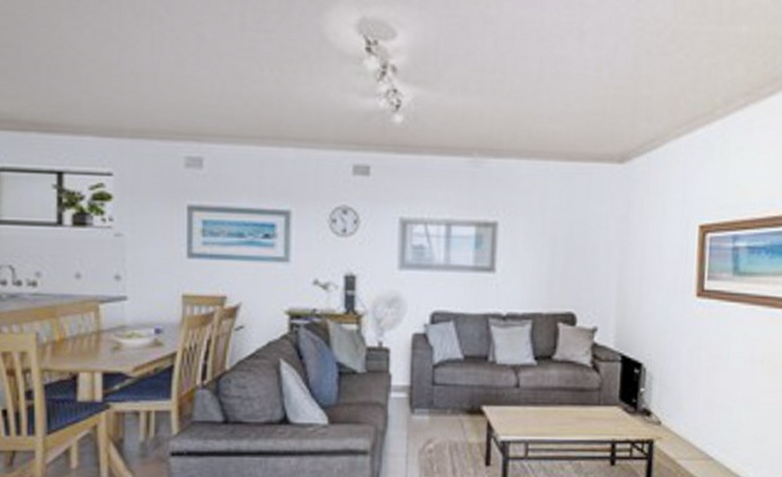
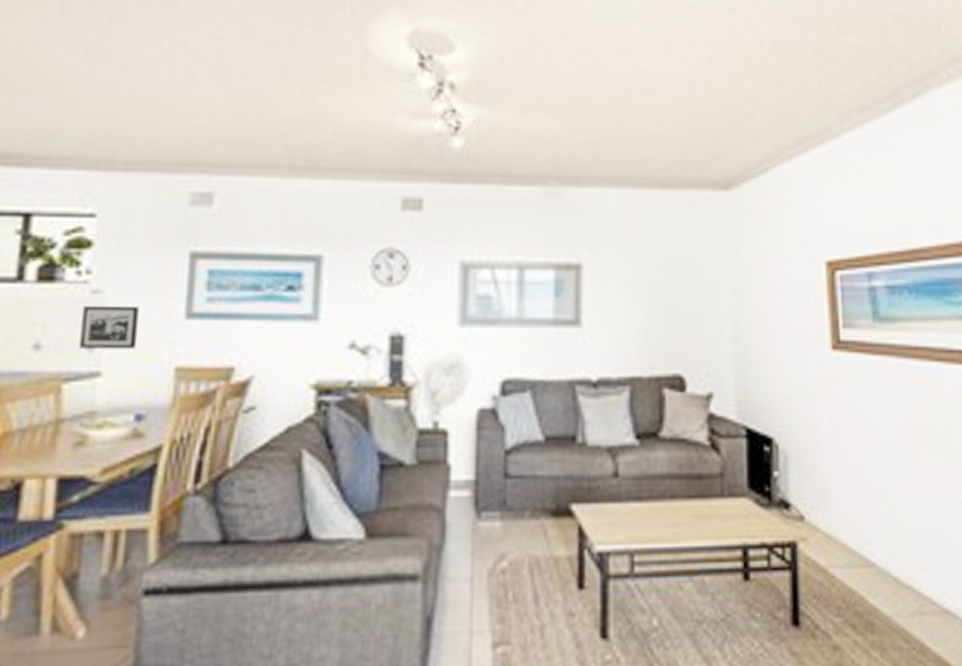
picture frame: none [109,246,152,280] -> present [79,306,140,349]

